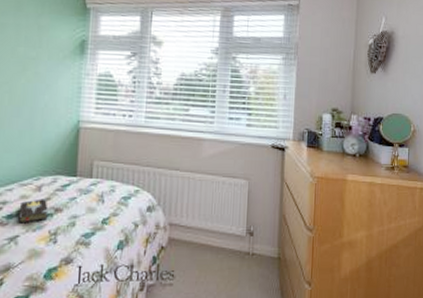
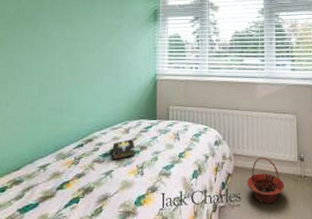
basket: none [183,228,229,284] -> present [247,157,285,204]

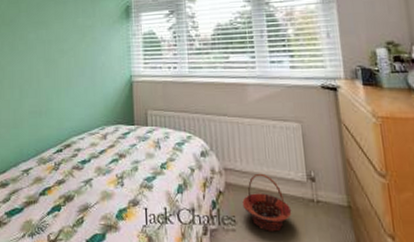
hardback book: present [112,139,135,160] -> none [90,146,114,168]

